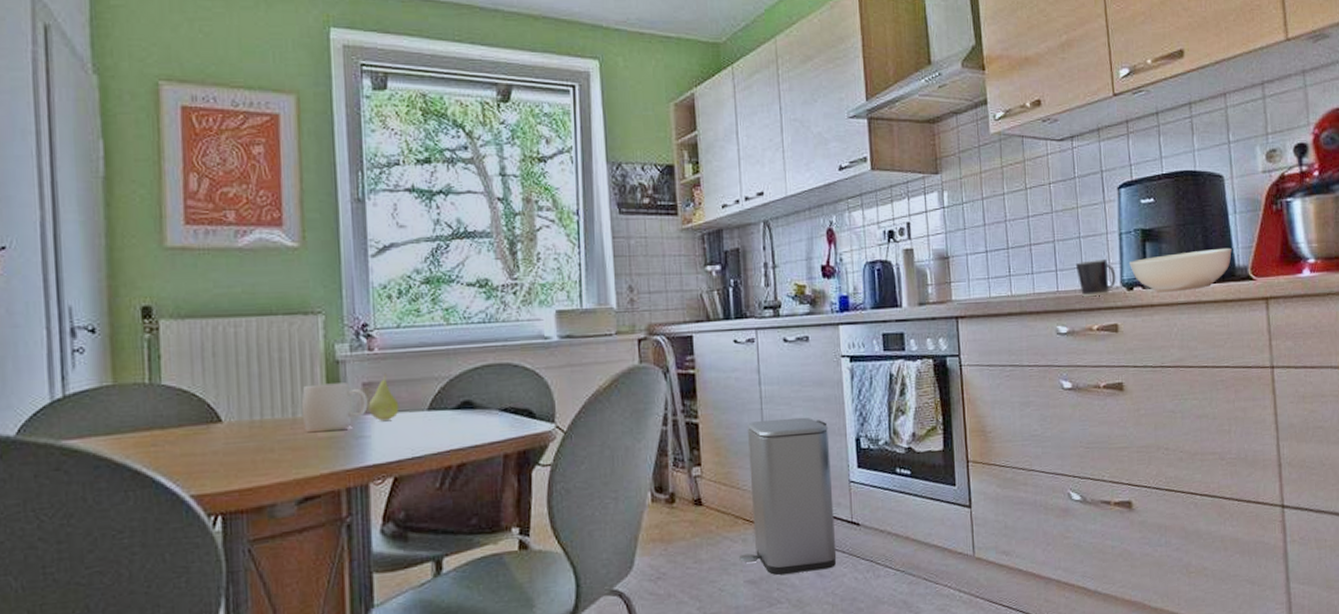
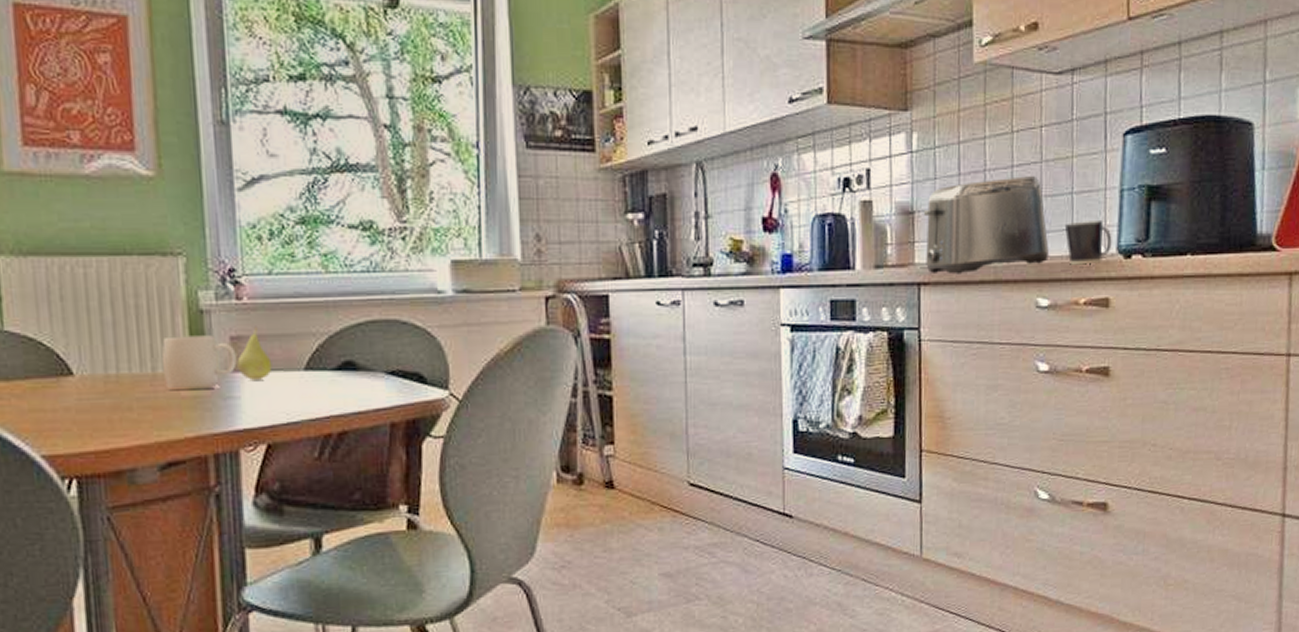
pedal bin: present [738,417,837,575] -> none [653,393,765,568]
toaster: none [956,223,1065,309] -> present [923,175,1050,275]
bowl: present [1128,247,1232,293] -> none [1128,211,1255,262]

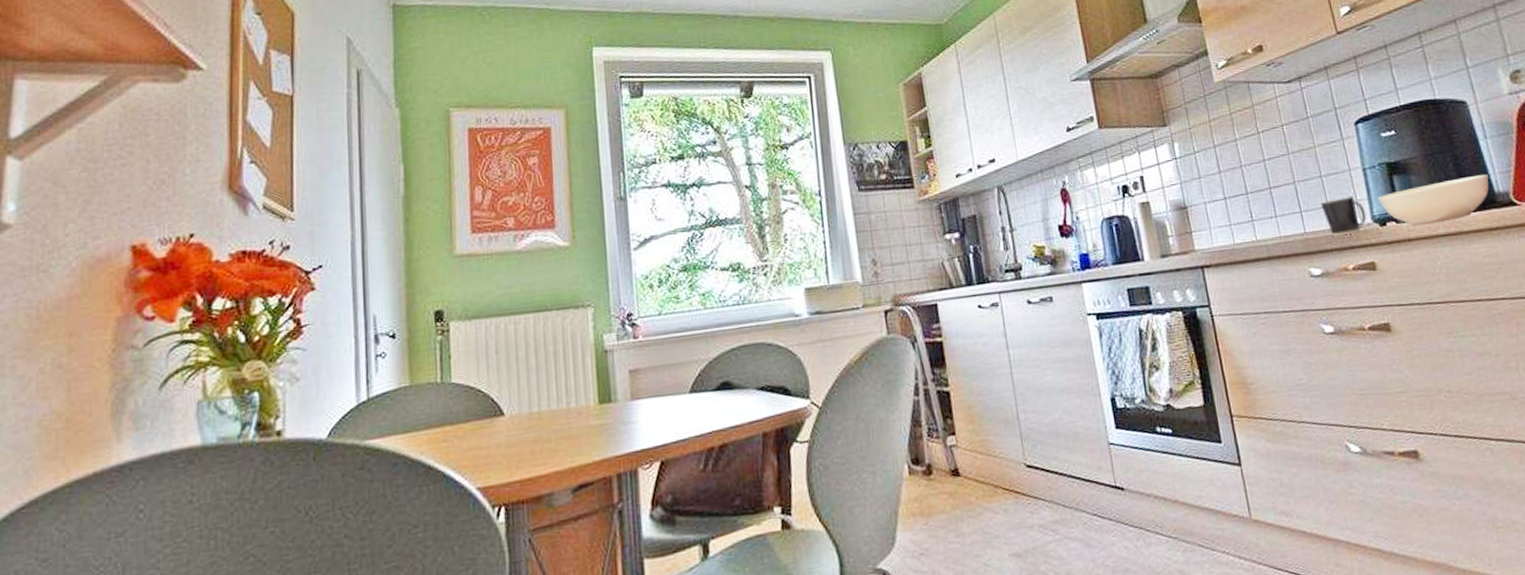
mug: present [161,335,237,391] -> none [574,370,635,422]
fruit: present [237,326,273,382] -> none [634,359,664,407]
toaster: present [923,175,1050,275] -> none [1194,165,1313,257]
bowl: none [1128,211,1255,262] -> present [1377,173,1489,226]

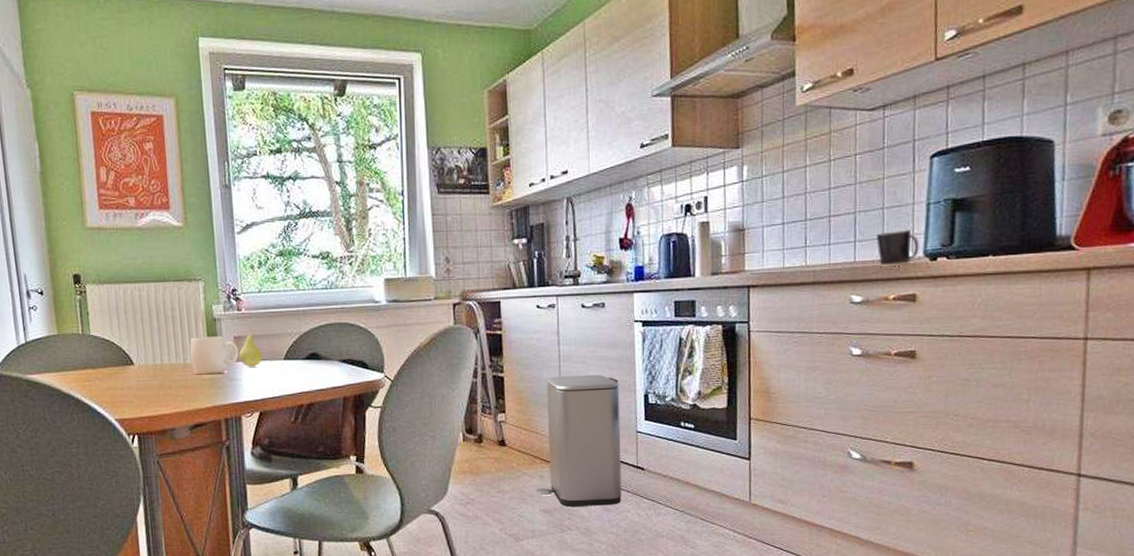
mug: none [574,370,635,422] -> present [189,336,239,375]
fruit: none [634,359,664,407] -> present [238,329,262,368]
pedal bin: none [999,379,1103,547] -> present [535,374,622,507]
bowl: present [1377,173,1489,226] -> none [934,216,1054,263]

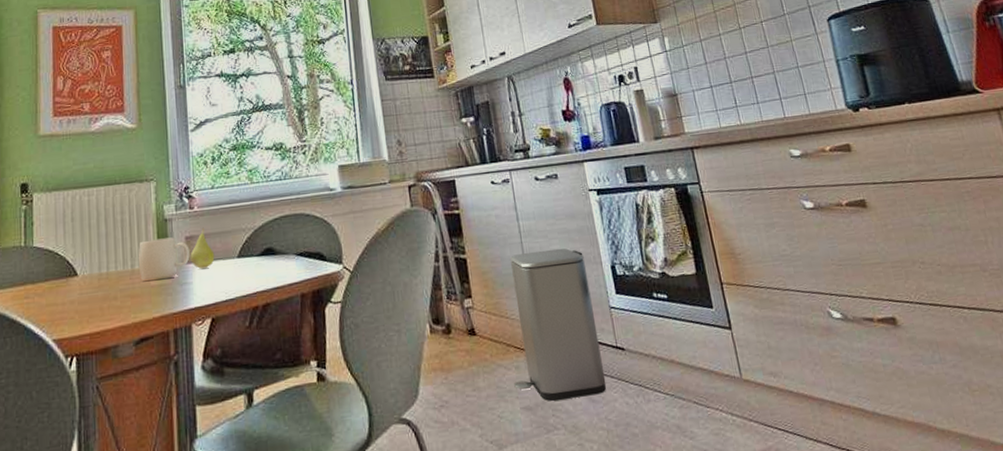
mug: present [876,229,919,268] -> none [798,84,841,122]

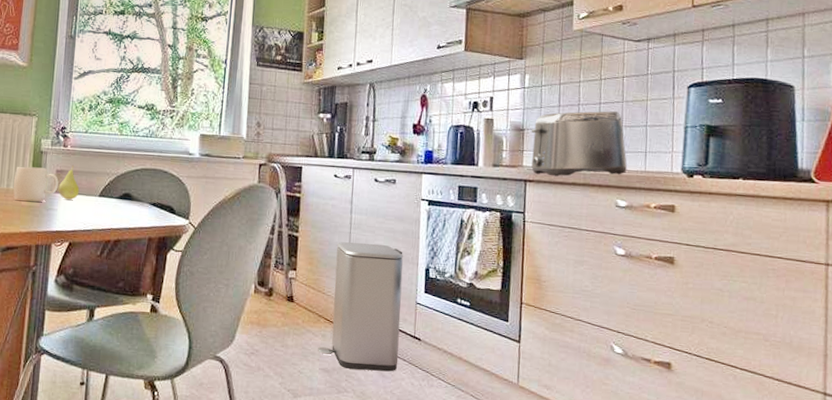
toaster: none [684,57,792,139] -> present [531,110,628,177]

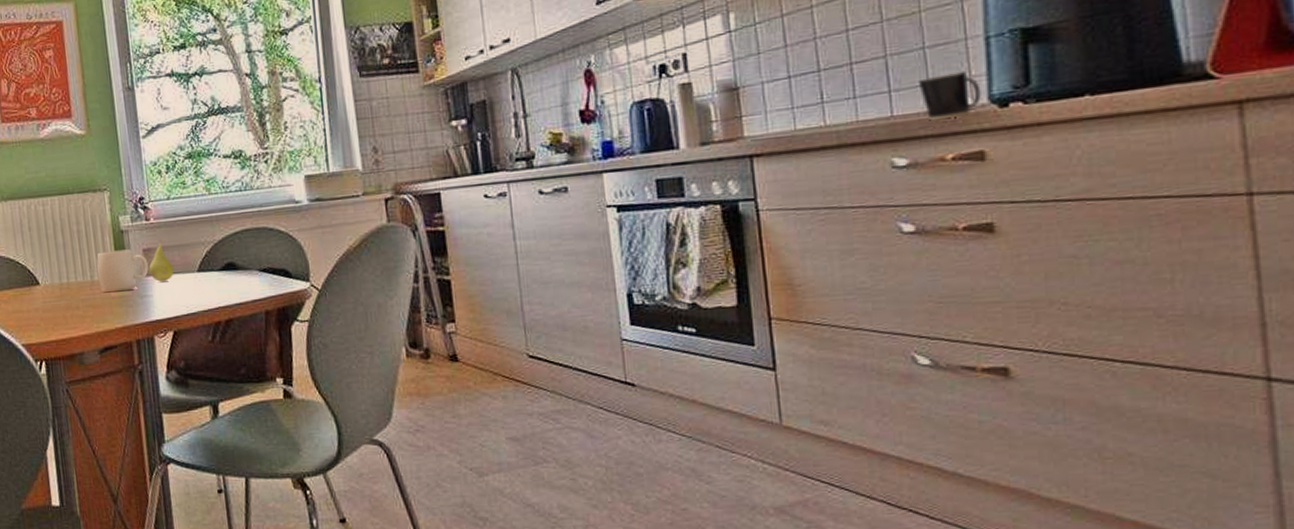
pedal bin: present [317,242,404,372] -> none [498,272,609,433]
toaster: present [531,110,628,177] -> none [748,35,903,145]
mug: none [639,147,678,180] -> present [918,70,981,121]

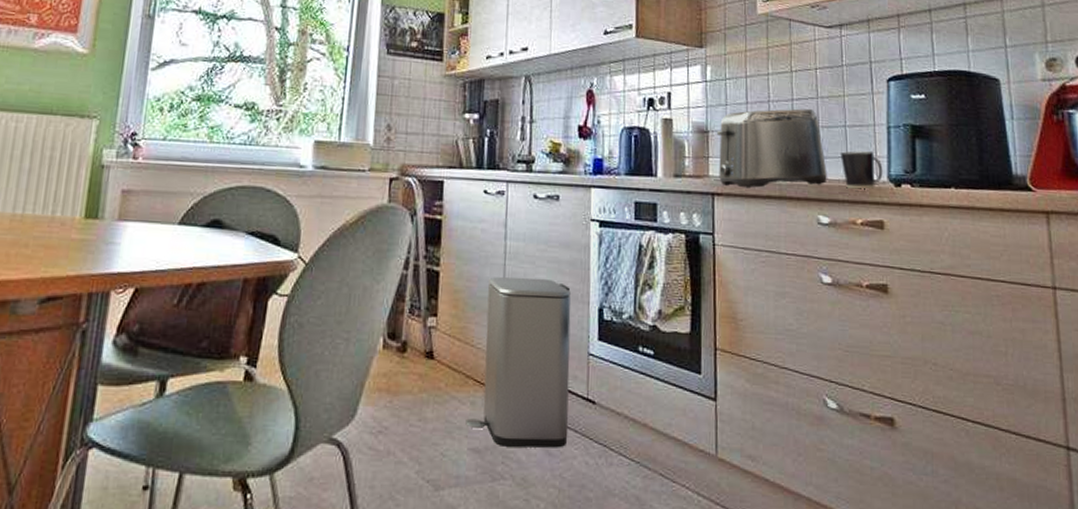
mug: present [96,249,149,293] -> none [60,185,125,234]
fruit: present [148,239,174,283] -> none [122,182,153,231]
pedal bin: none [498,272,609,433] -> present [464,277,571,448]
toaster: none [748,35,903,145] -> present [716,108,828,189]

